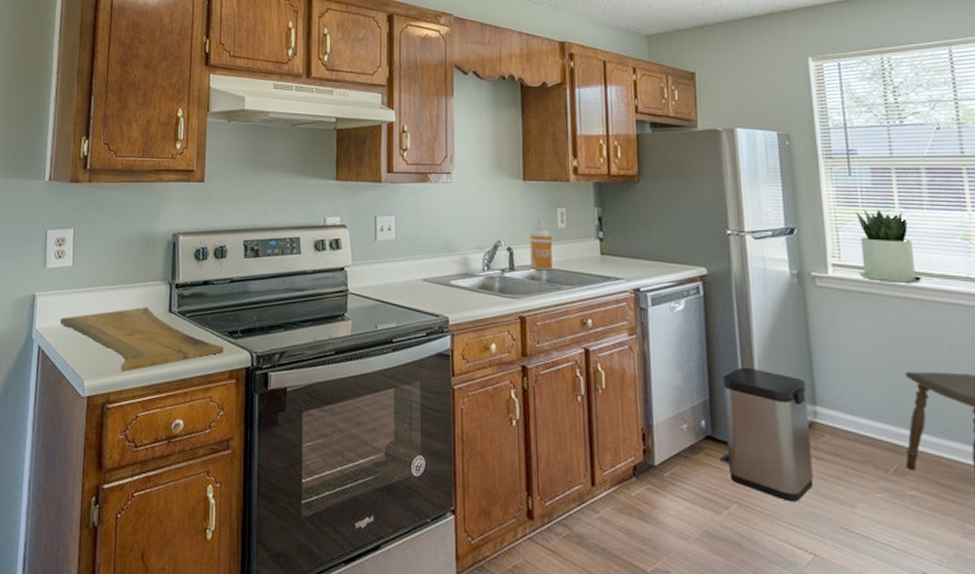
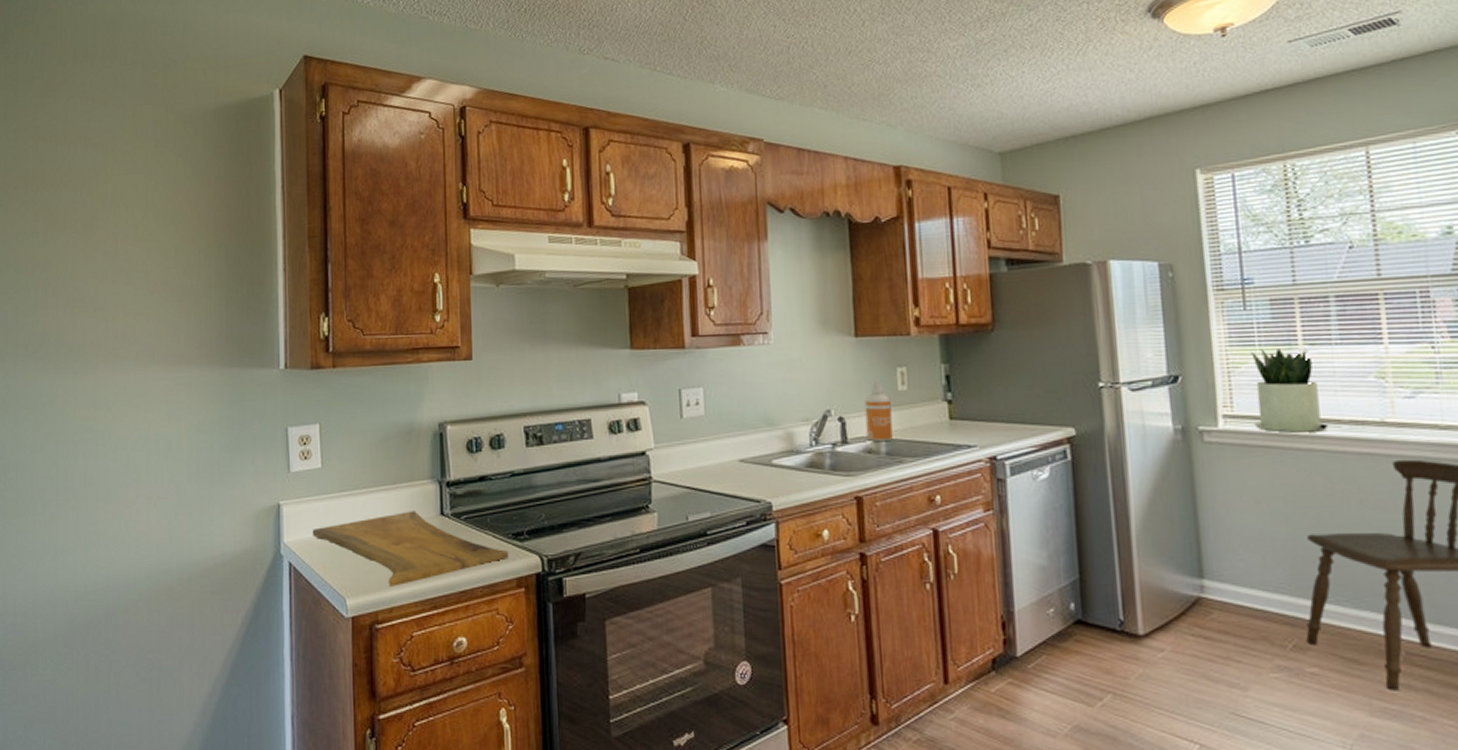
pedal bin: present [719,367,814,502] -> none [1091,540,1200,687]

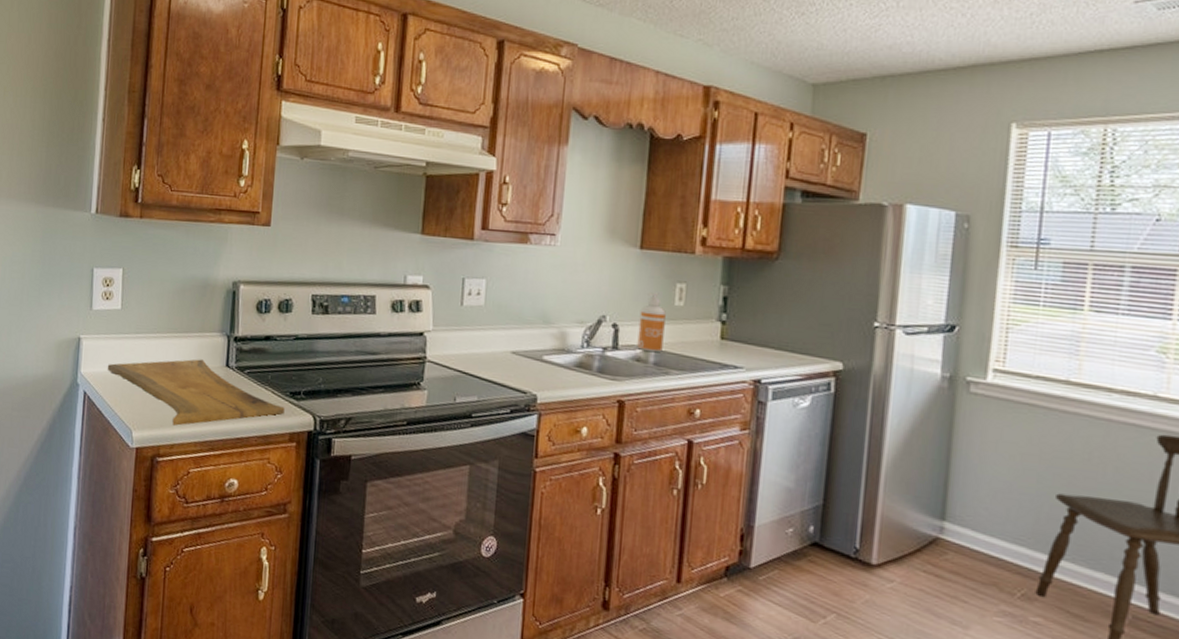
planter: present [1251,348,1329,433] -> none [1023,309,1099,398]

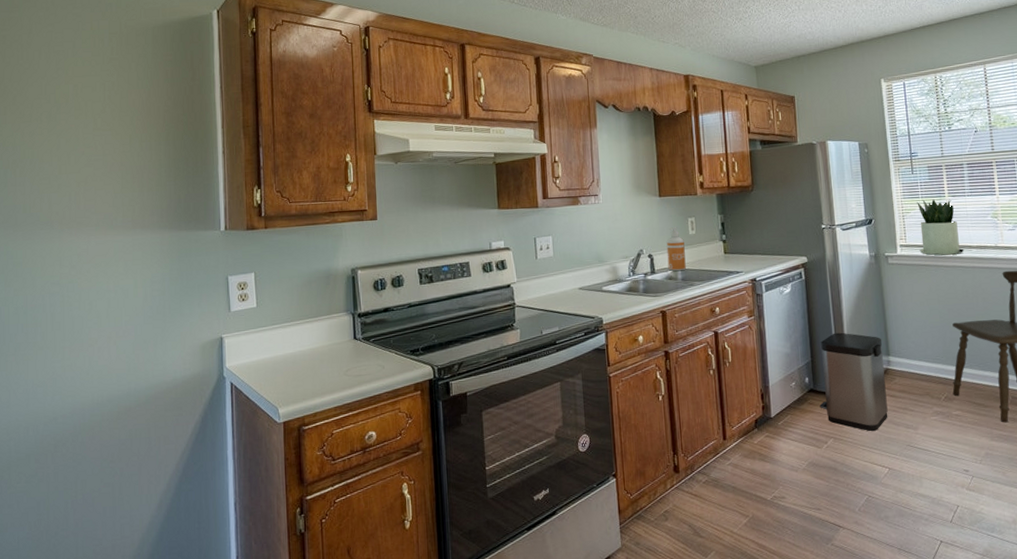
cutting board: present [107,359,285,426] -> none [249,337,408,397]
pedal bin: none [824,473,936,618] -> present [819,332,888,431]
planter: none [1023,309,1099,398] -> present [917,199,964,256]

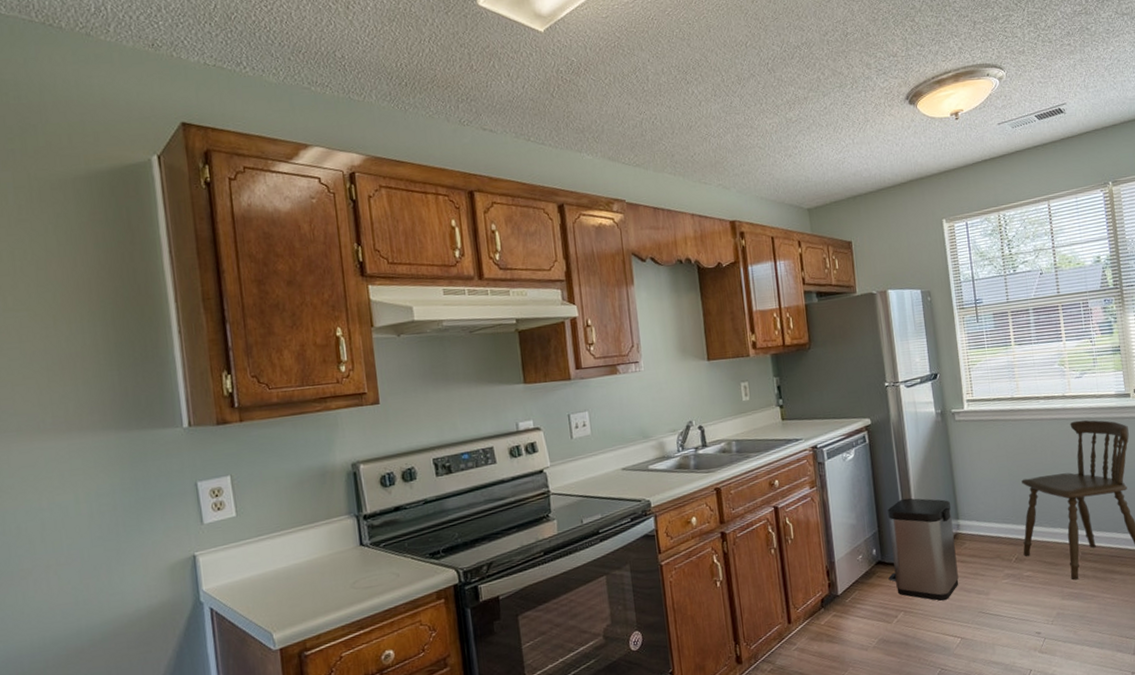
soap dispenser: present [666,227,686,272] -> none [717,393,741,443]
planter: present [917,199,964,256] -> none [983,348,1032,409]

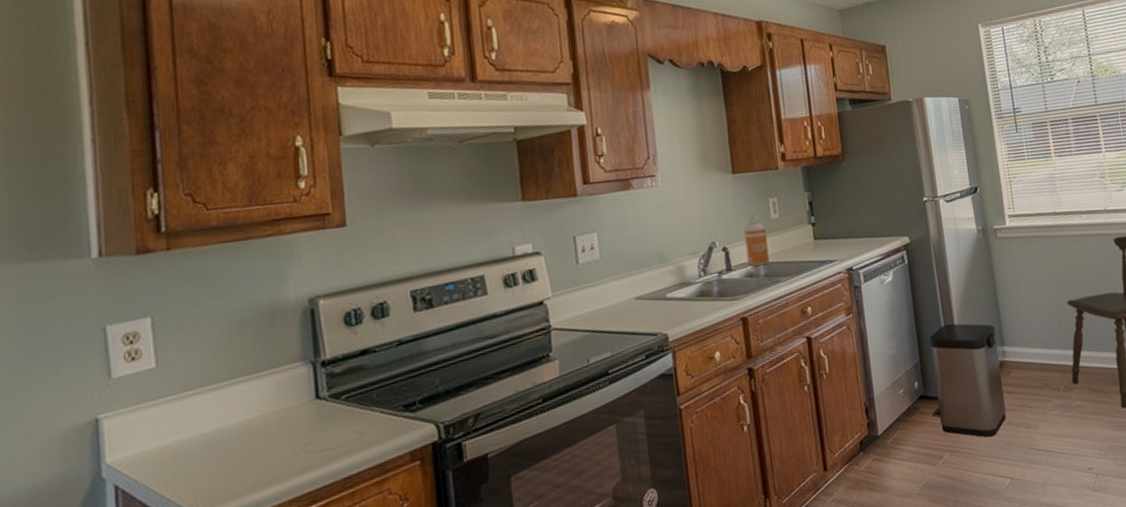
soap dispenser: none [717,393,741,443] -> present [743,210,770,266]

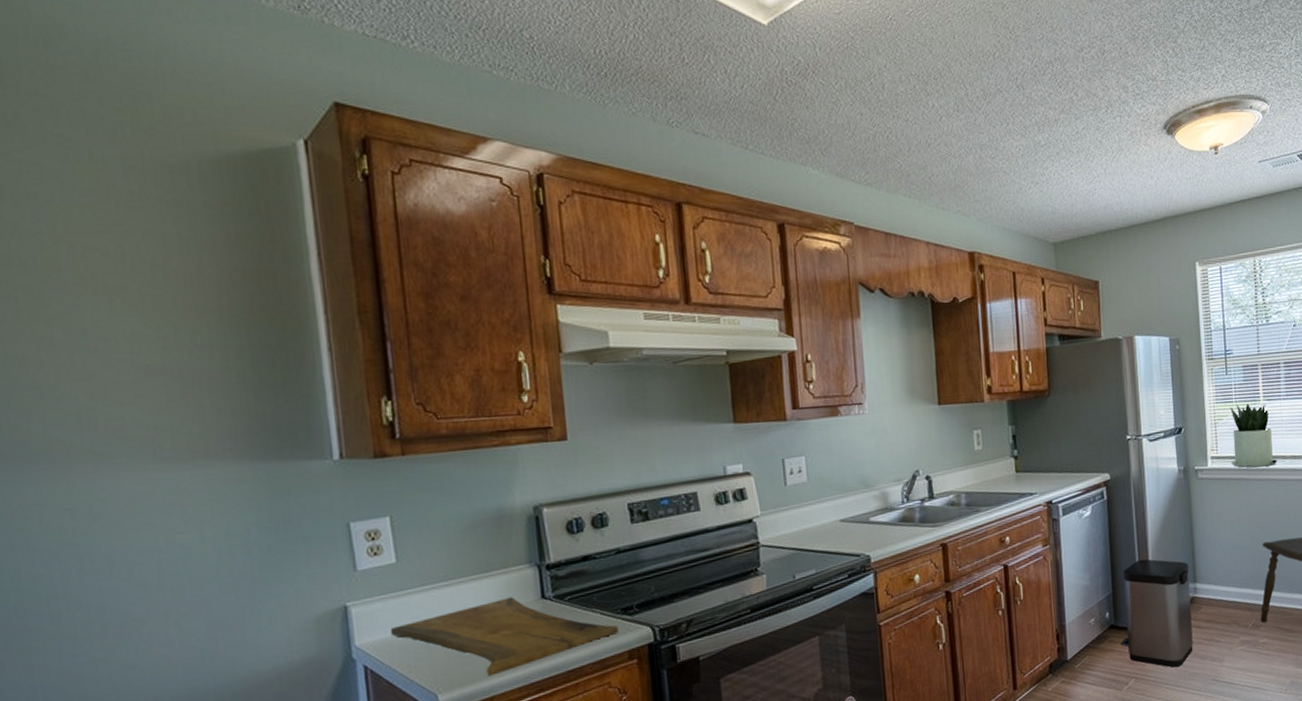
cutting board: none [145,398,400,489] -> present [390,597,619,676]
soap dispenser: present [743,210,770,266] -> none [947,441,971,496]
planter: none [1023,159,1074,225] -> present [1230,403,1278,468]

